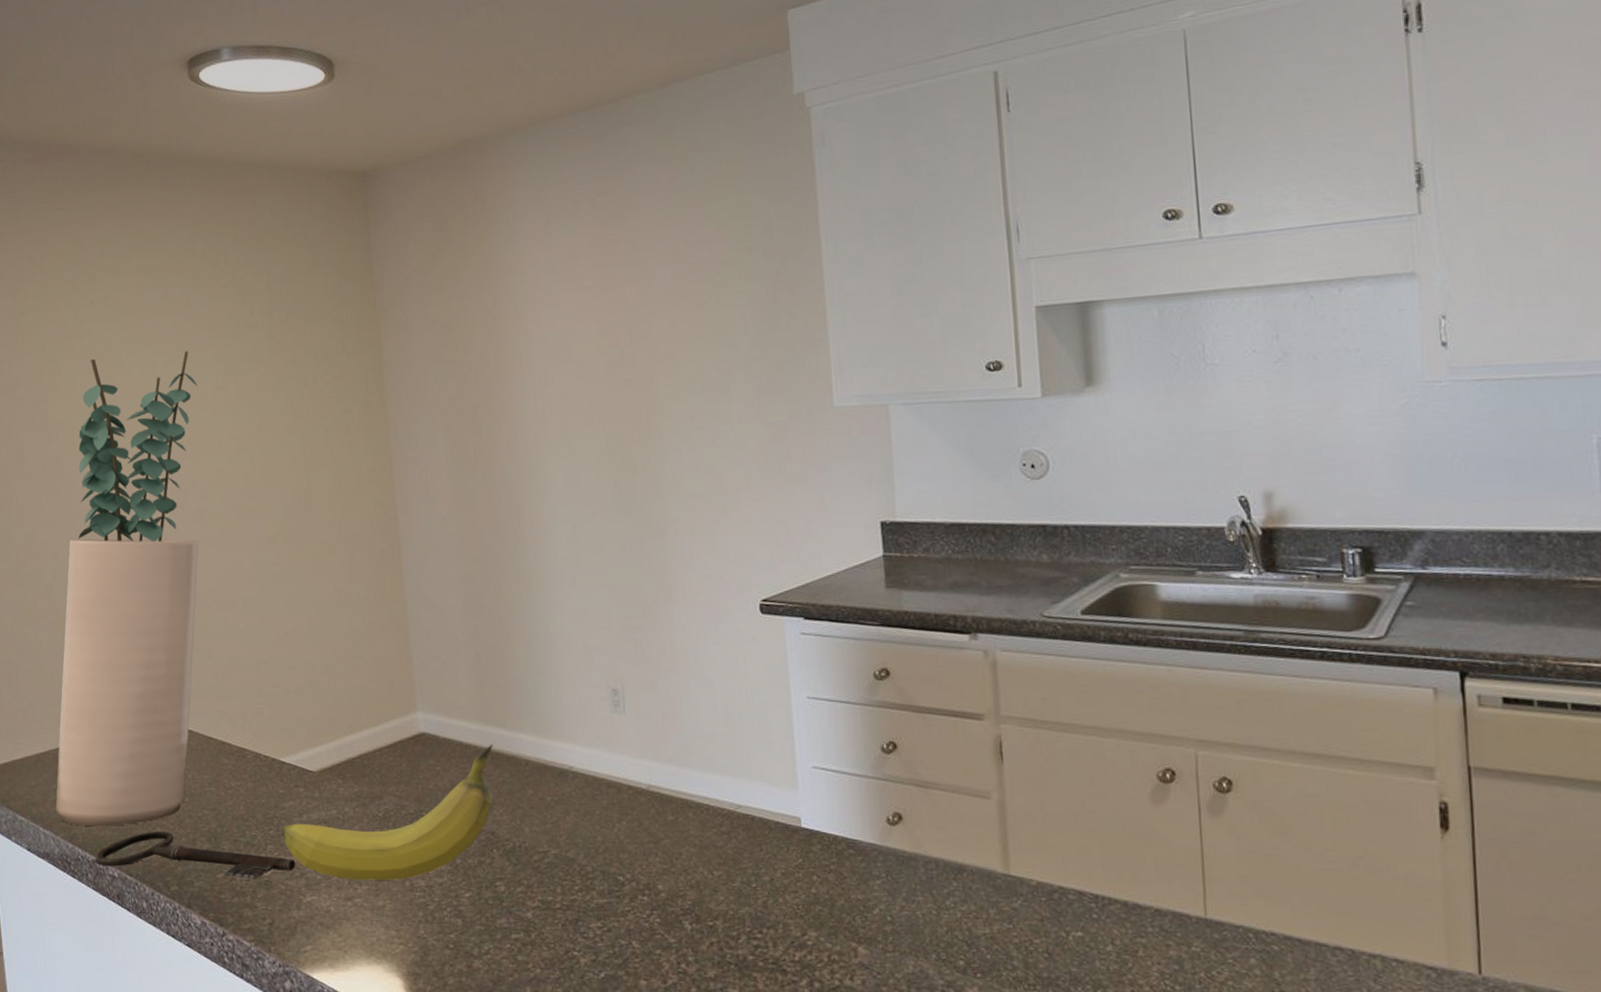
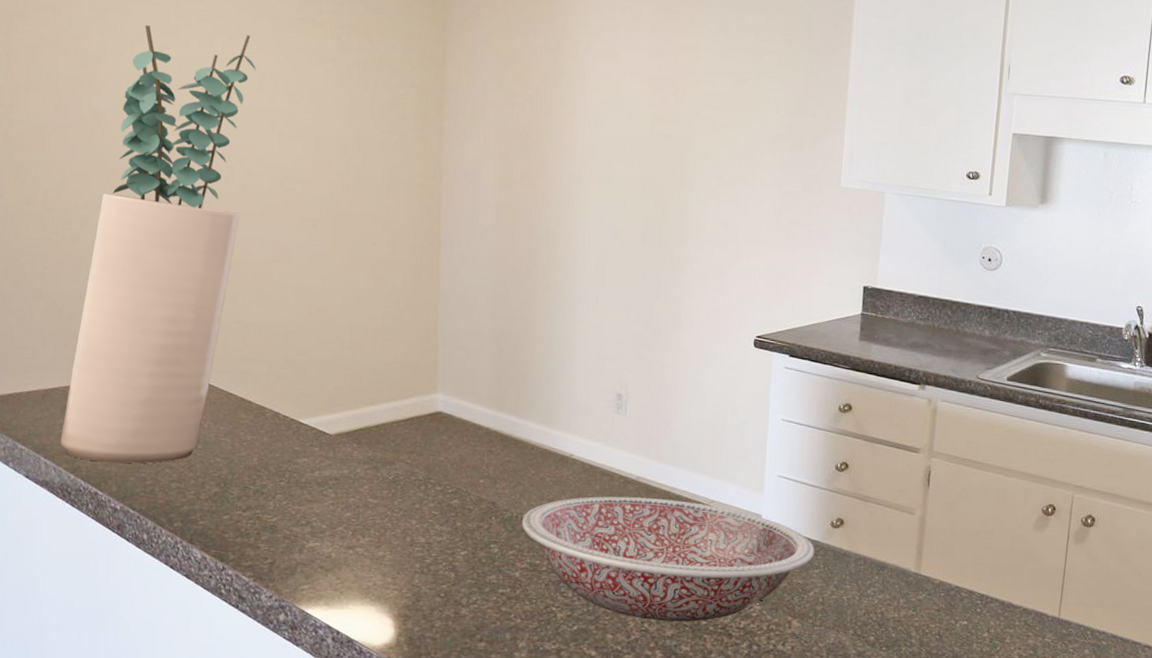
key: present [95,831,296,880] -> none [98,471,303,524]
fruit: present [282,743,494,880] -> none [293,428,505,535]
bowl: none [525,809,873,959] -> present [521,496,815,622]

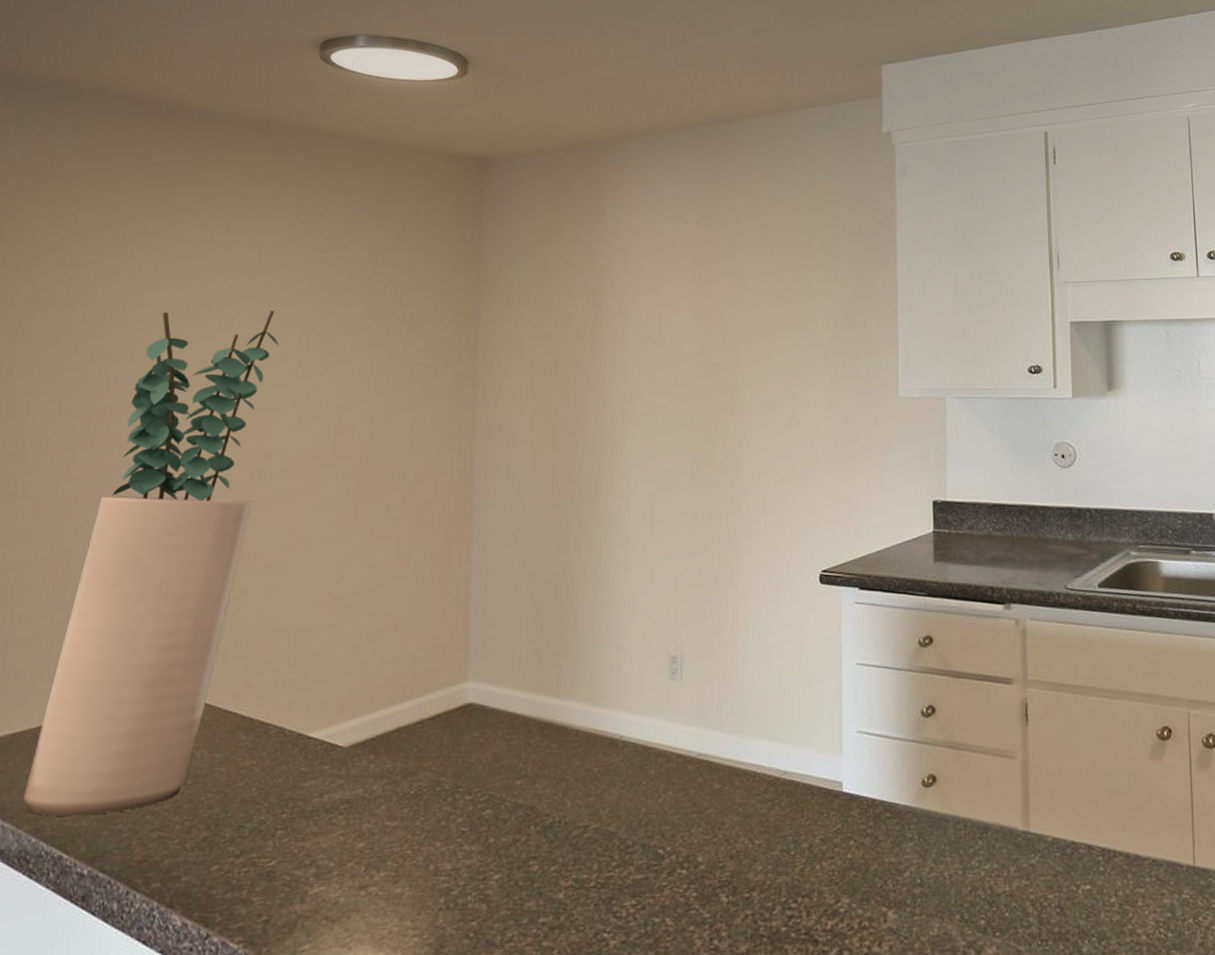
bowl: present [521,496,815,622] -> none [565,776,907,934]

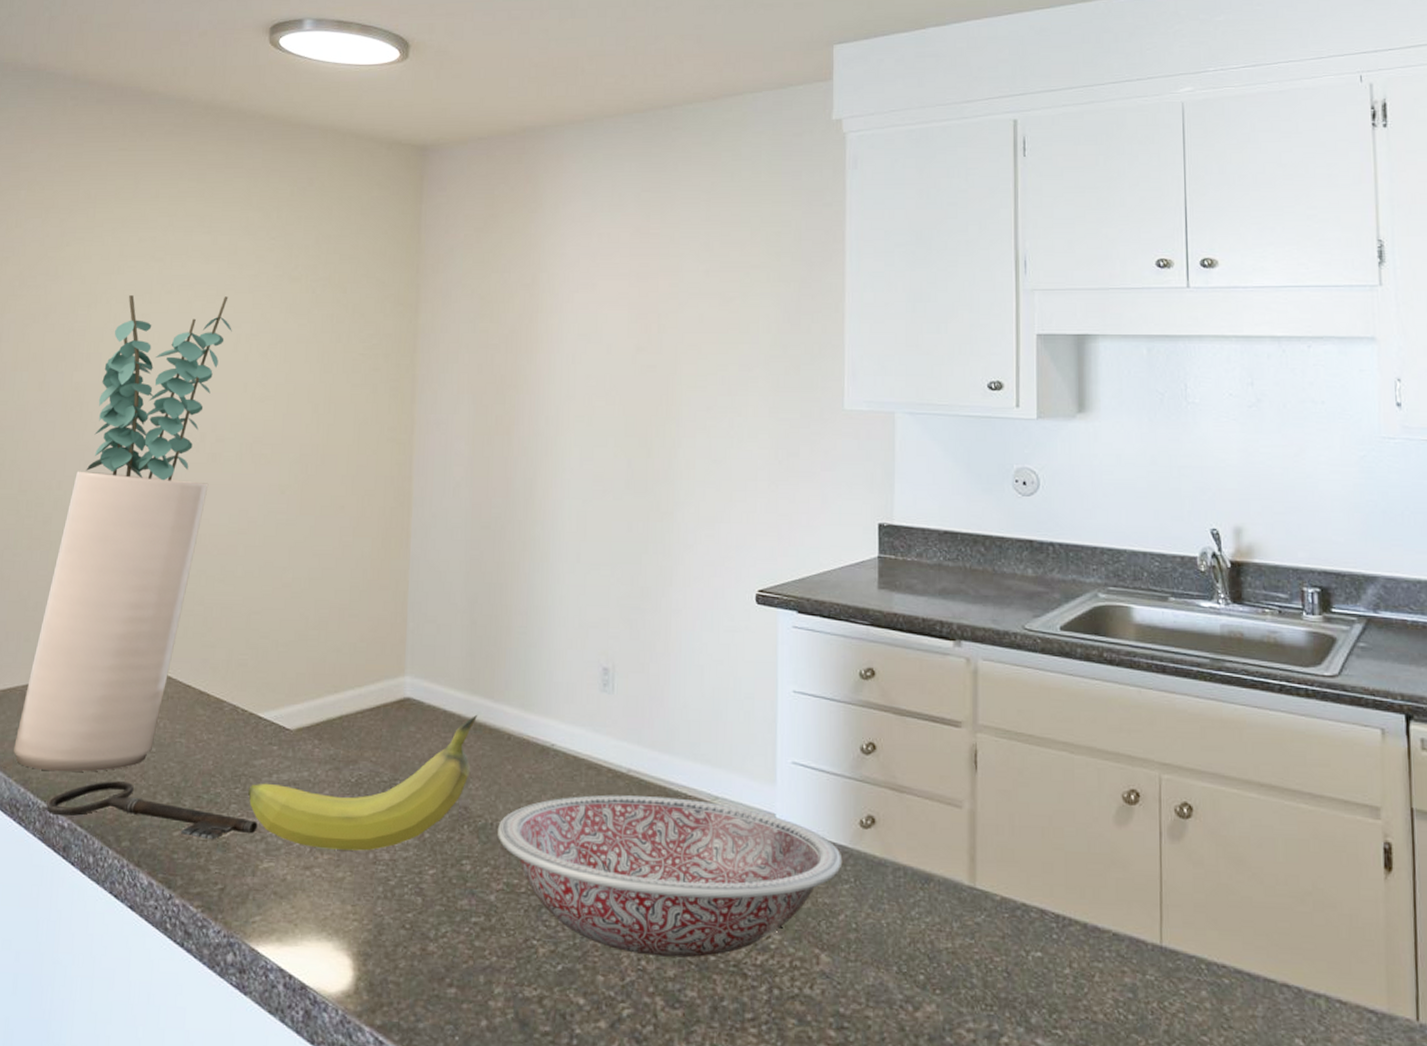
key: none [62,819,307,871] -> present [46,781,258,840]
fruit: none [296,713,545,866] -> present [248,714,478,851]
bowl: none [565,776,907,934] -> present [497,794,843,958]

